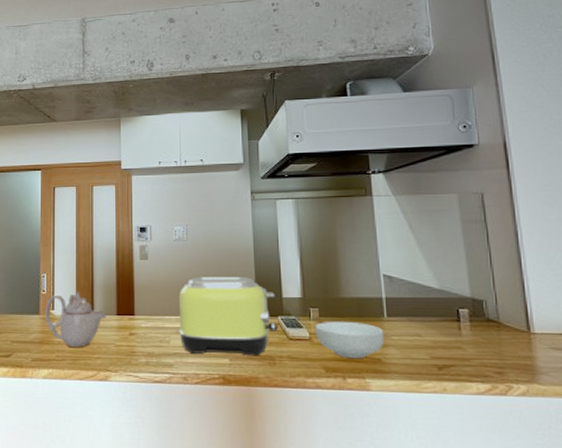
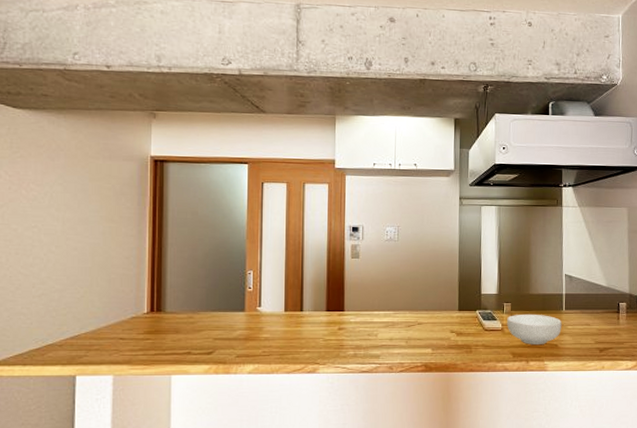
teapot: present [45,292,106,348] -> none [251,289,316,343]
toaster: present [178,276,279,356] -> none [386,274,476,346]

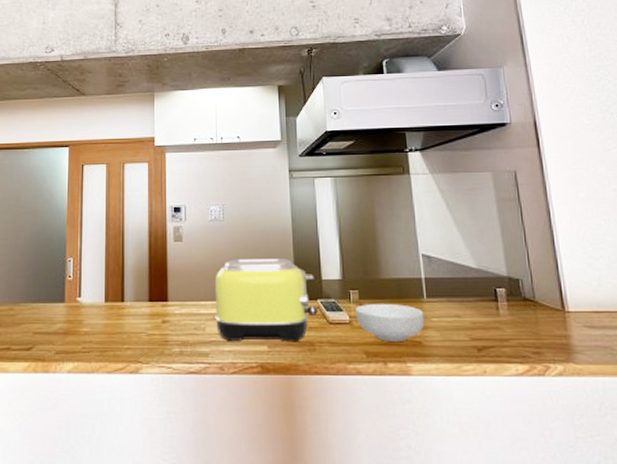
toaster: none [386,274,476,346] -> present [214,257,318,342]

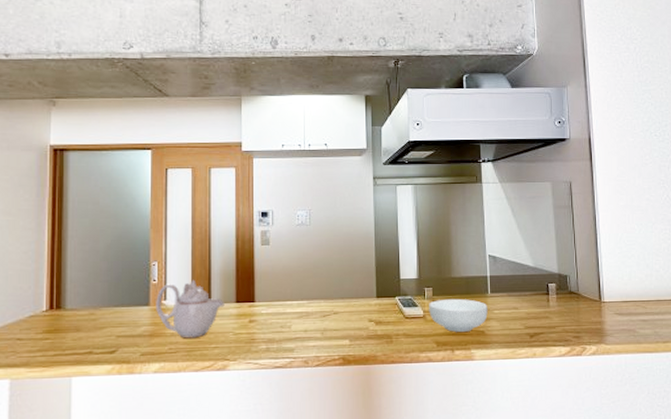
teapot: none [71,277,137,338] -> present [156,281,225,339]
toaster: present [214,257,318,342] -> none [300,259,396,337]

